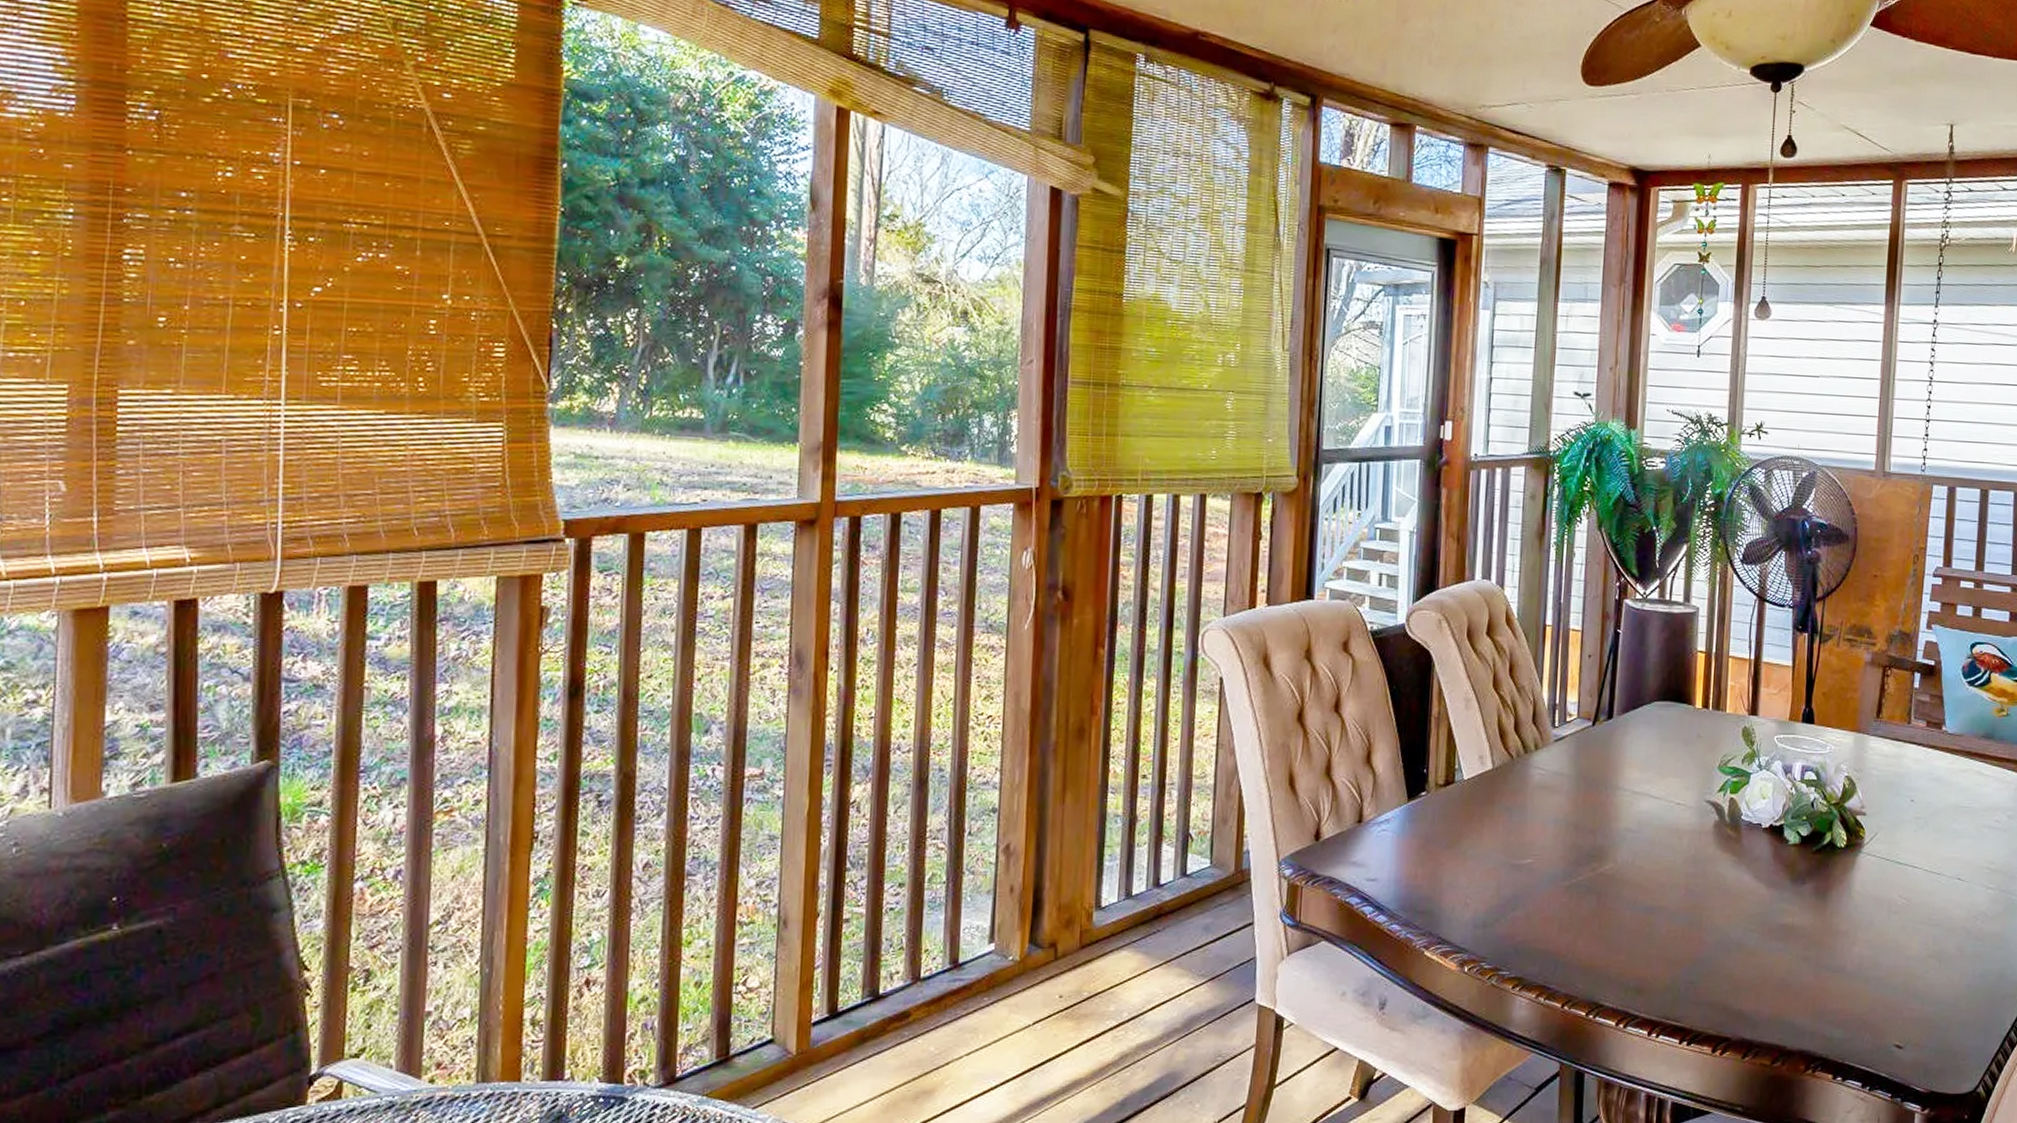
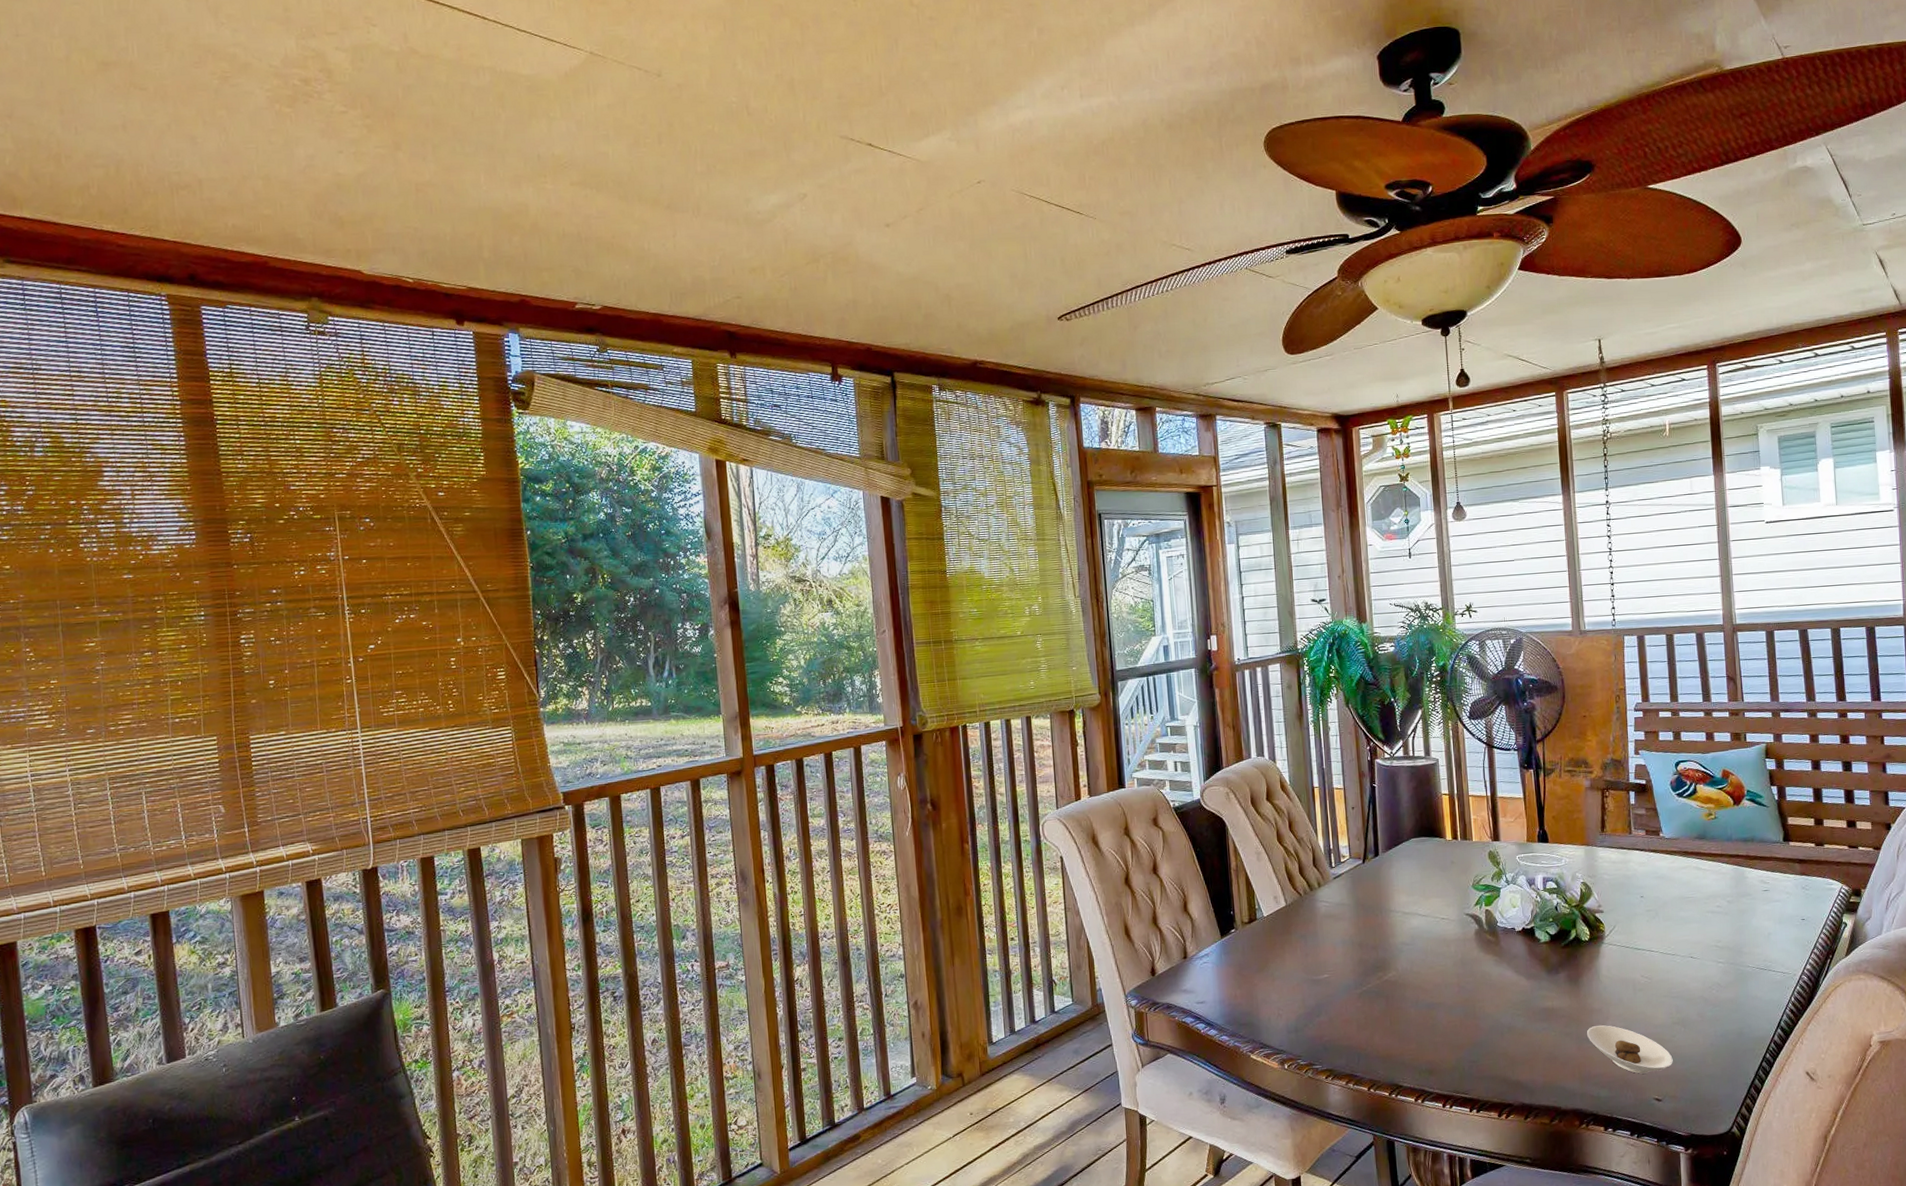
saucer: none [1828,950,1922,1014] -> present [1587,1025,1673,1074]

